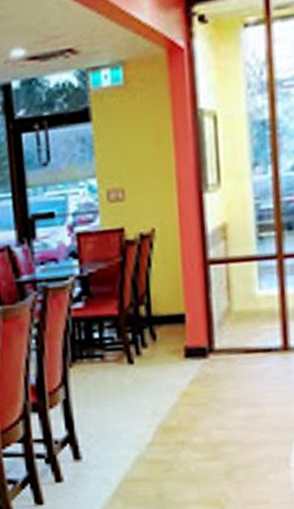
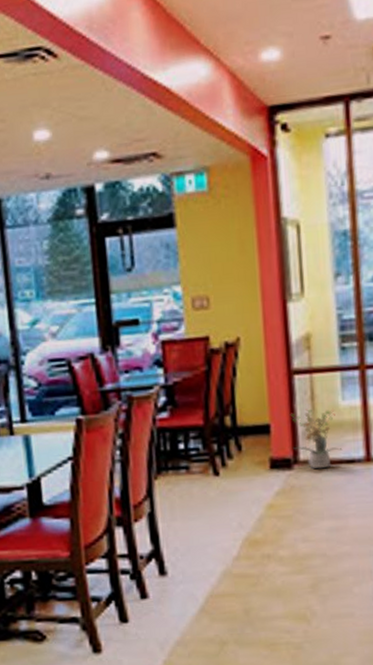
potted plant: none [202,298,259,358] -> present [287,409,343,470]

